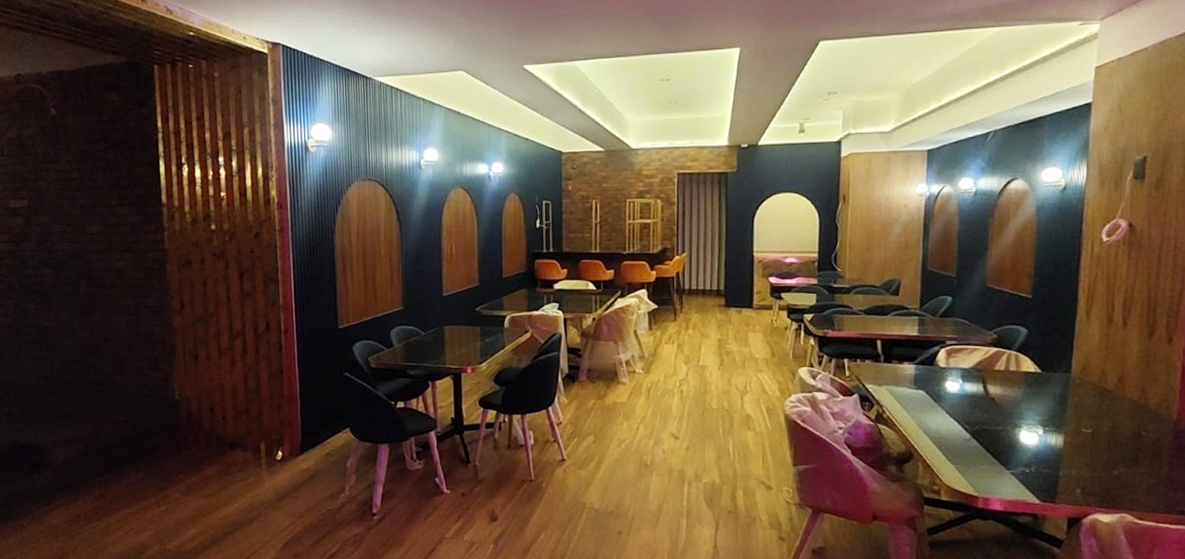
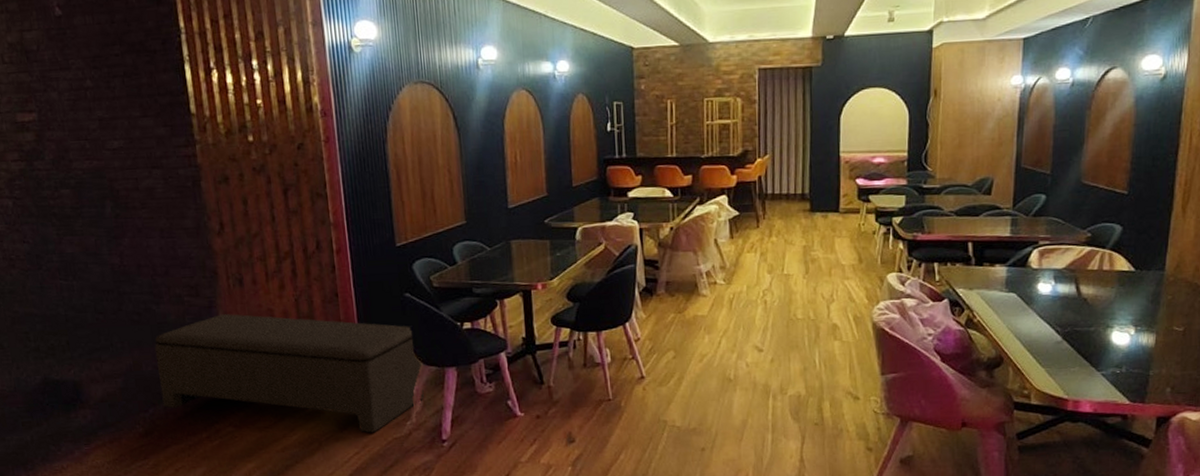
bench: none [114,387,358,504] -> present [154,314,424,433]

